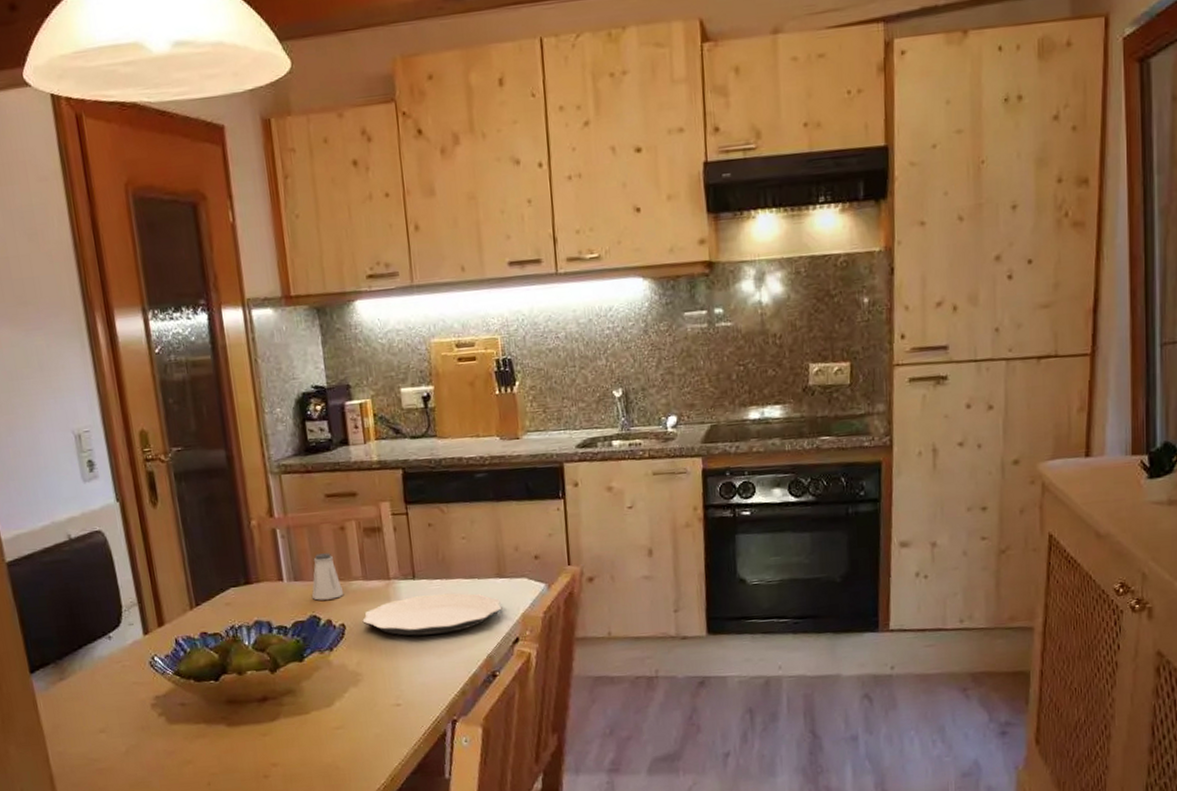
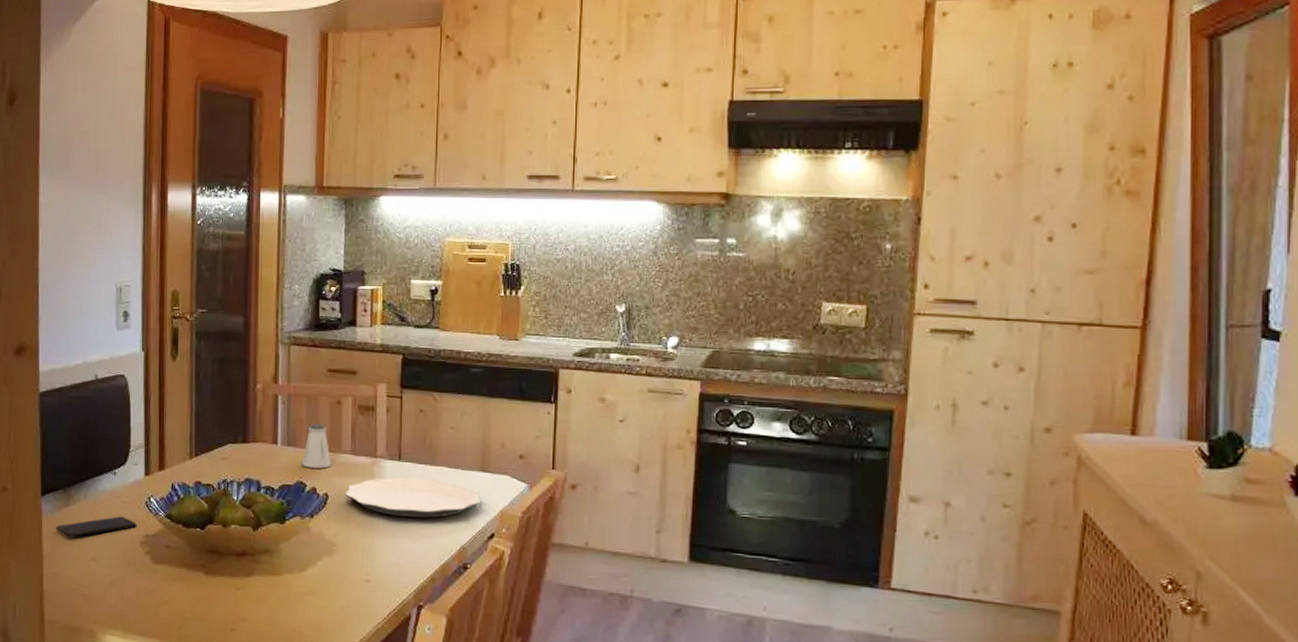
smartphone: none [53,681,144,712] -> present [55,516,137,538]

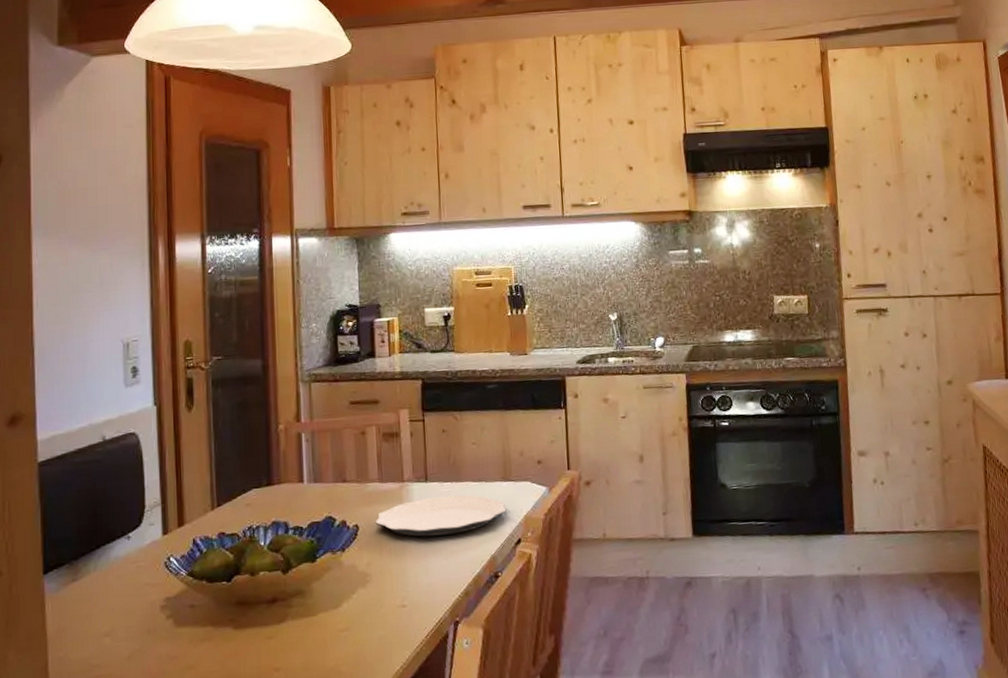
smartphone: present [55,516,137,538] -> none [61,582,156,615]
saltshaker: present [301,423,332,469] -> none [329,456,360,502]

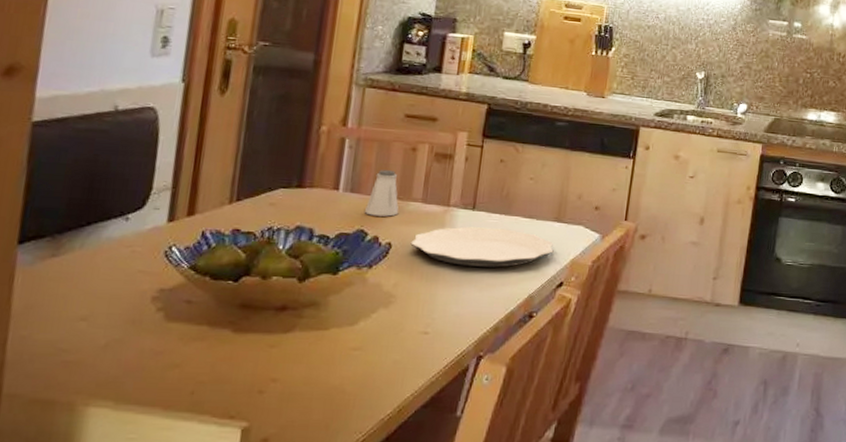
saltshaker: none [329,456,360,502] -> present [364,170,399,217]

